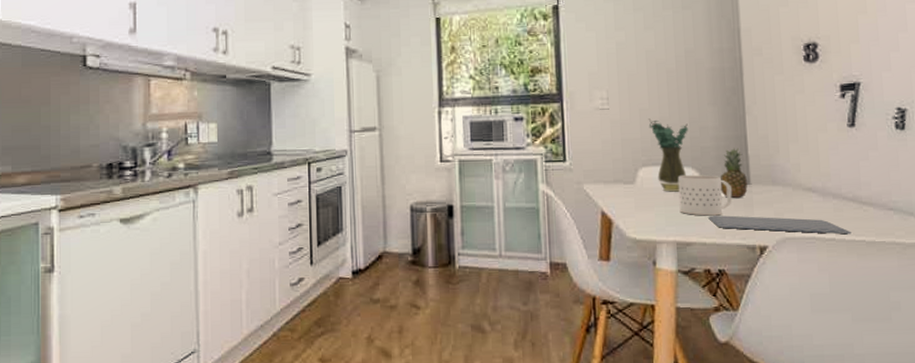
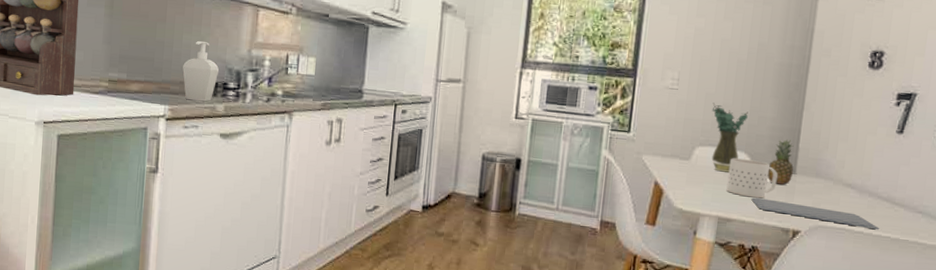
soap bottle: none [73,120,113,186] -> present [182,40,220,102]

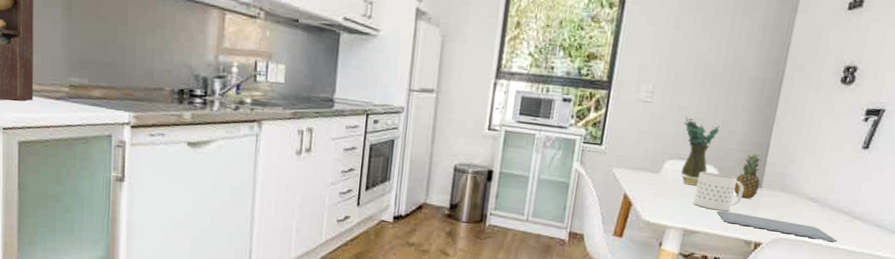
soap bottle: present [182,40,220,102] -> none [147,45,185,109]

